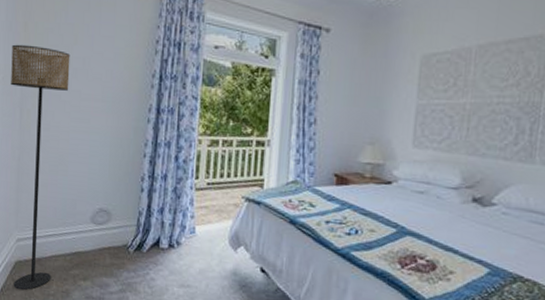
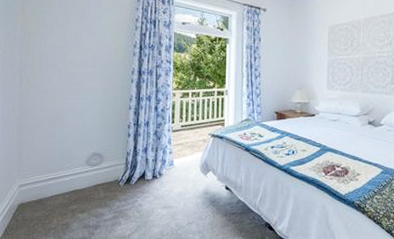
floor lamp: present [11,44,70,291] -> none [11,24,64,228]

